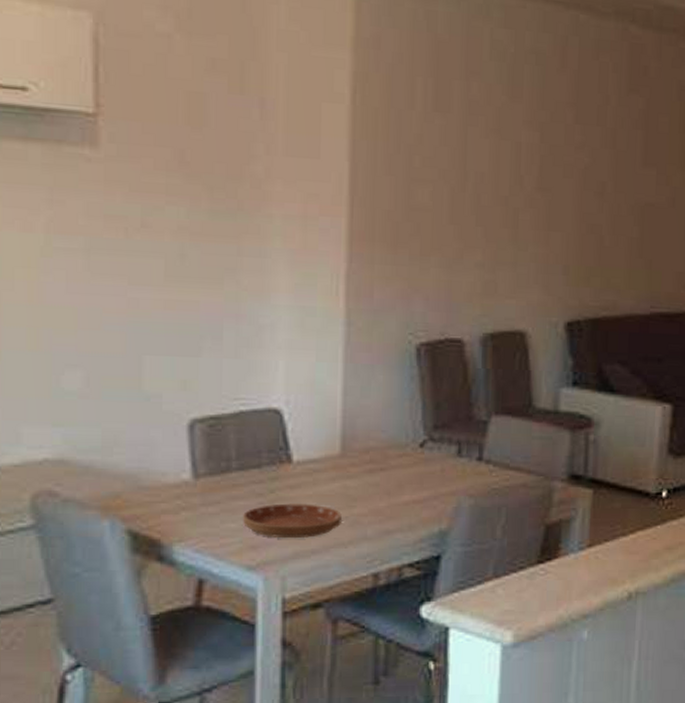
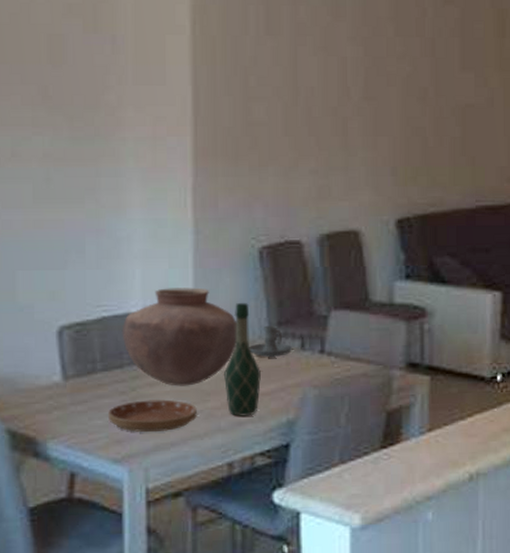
vase: none [261,383,388,490] -> present [122,287,236,386]
wine bottle: none [373,403,413,525] -> present [224,303,261,416]
candle holder: none [401,428,449,462] -> present [249,325,293,357]

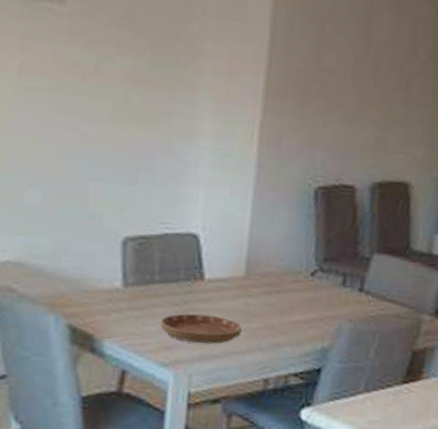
vase: present [122,287,236,386] -> none [180,214,286,306]
wine bottle: present [224,303,261,416] -> none [269,236,303,340]
candle holder: present [249,325,293,357] -> none [295,260,335,290]

